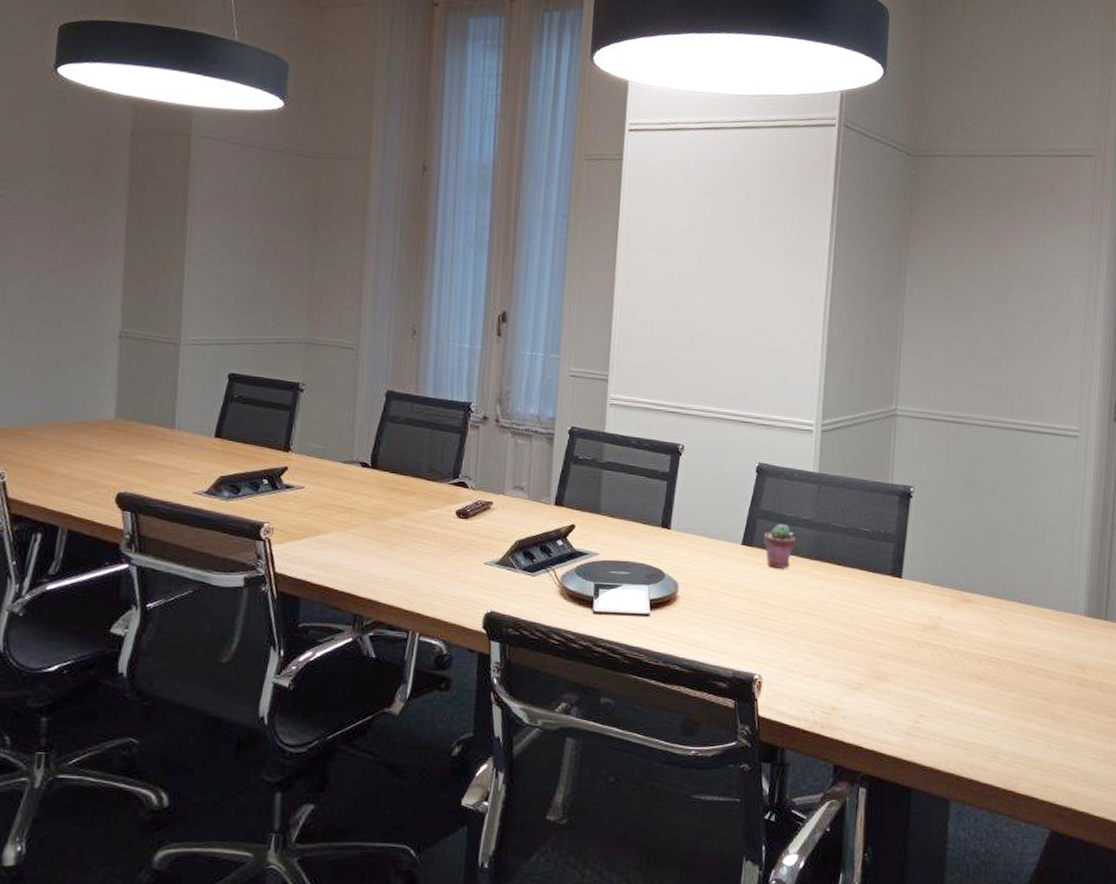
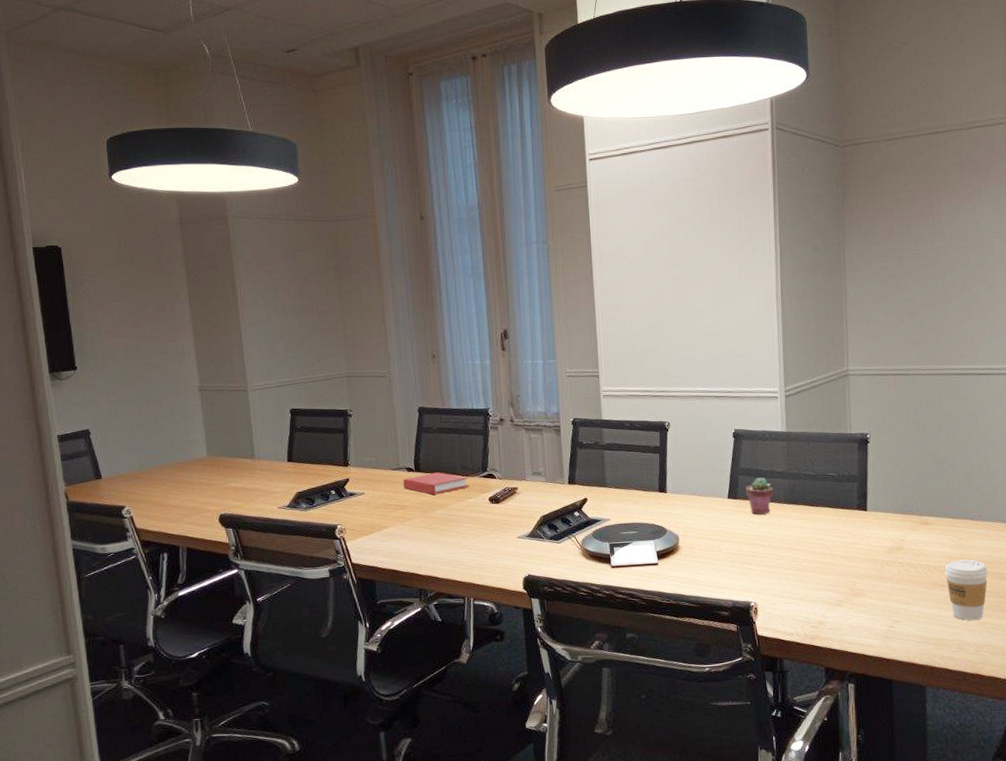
book: none [353,472,436,499] -> present [402,472,469,495]
coffee cup: none [984,649,1034,724] -> present [944,559,988,620]

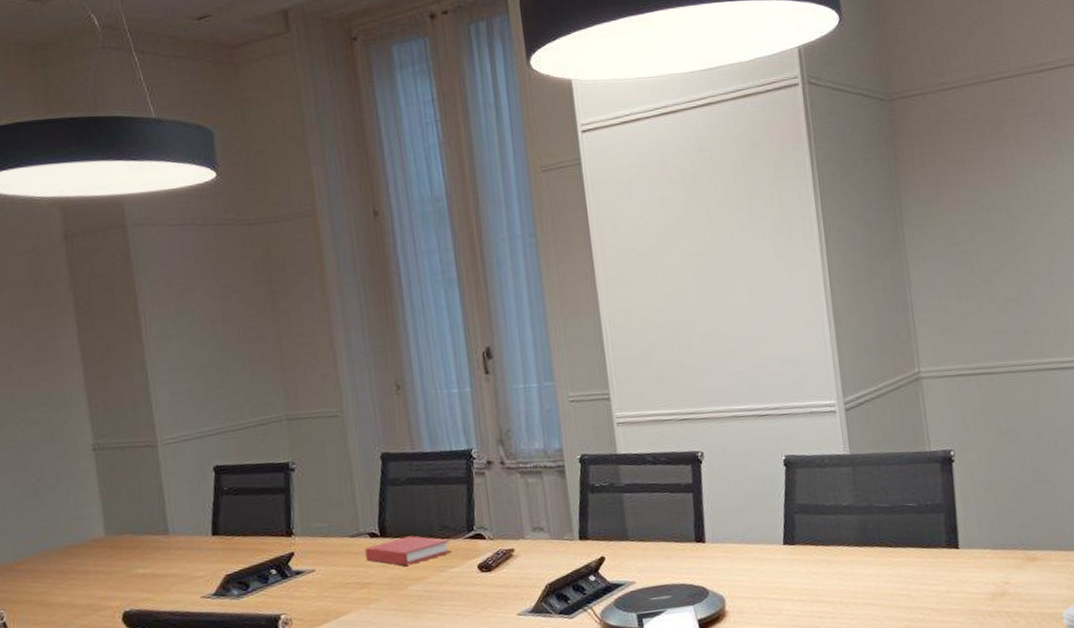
potted succulent: present [745,477,774,514] -> none [804,514,841,563]

